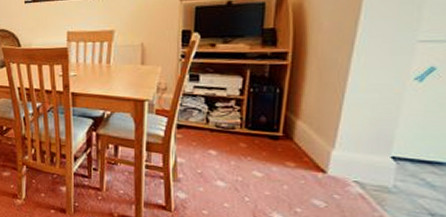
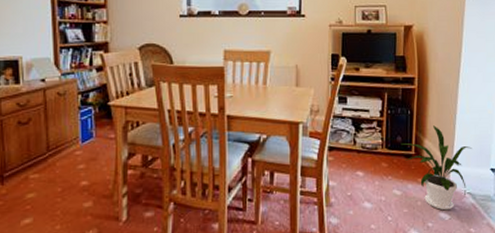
house plant: none [264,105,366,198] -> present [400,125,473,211]

